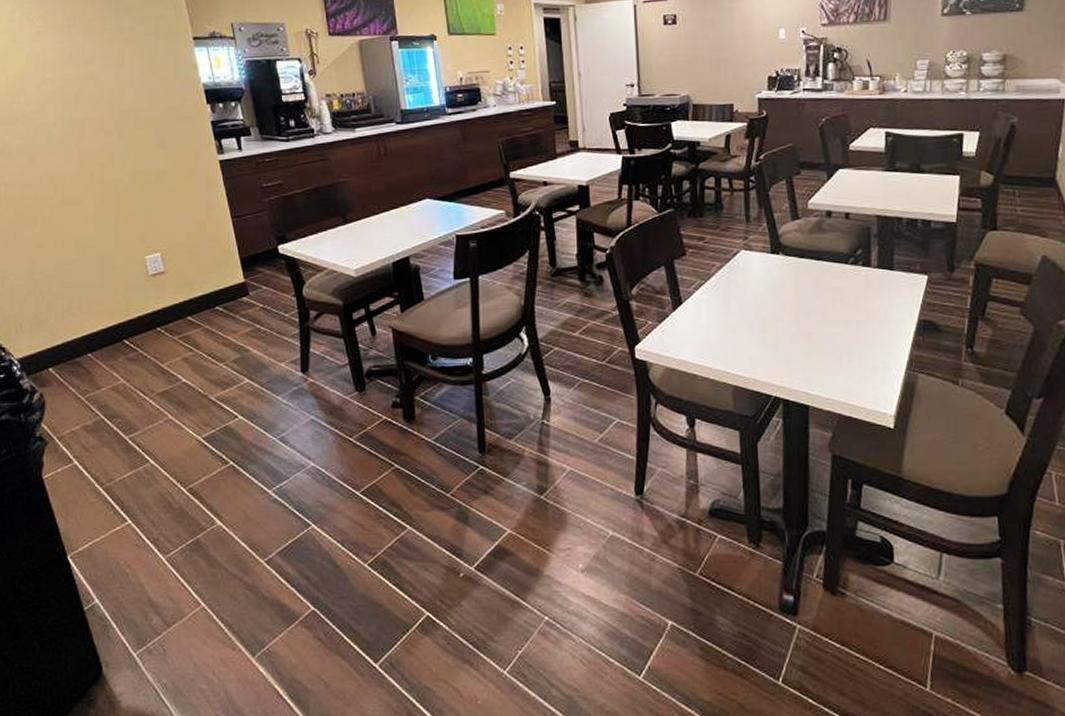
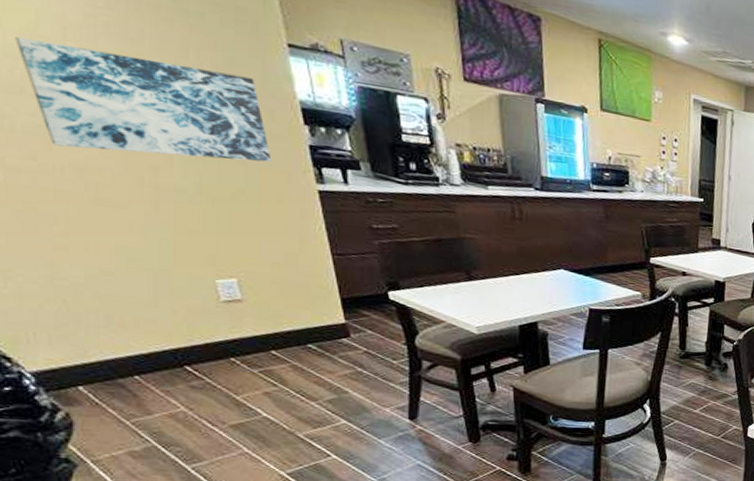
wall art: none [13,72,184,160] -> present [15,37,272,163]

